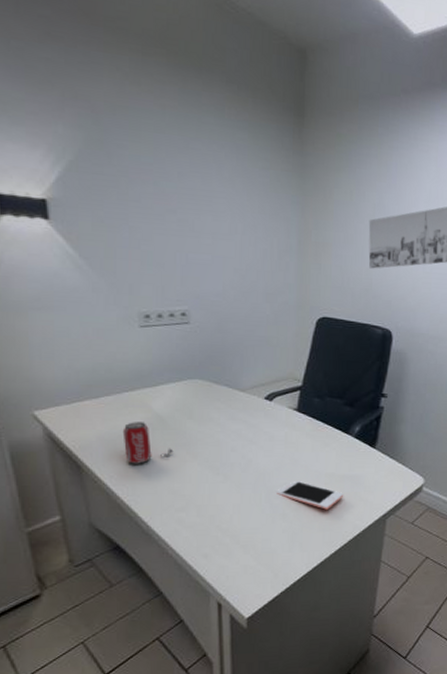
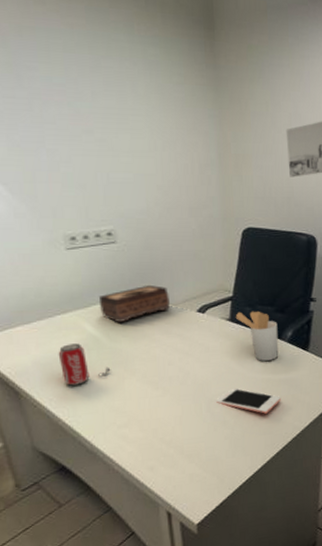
tissue box: none [167,368,238,404] -> present [98,284,170,322]
utensil holder: none [303,402,346,455] -> present [235,311,279,361]

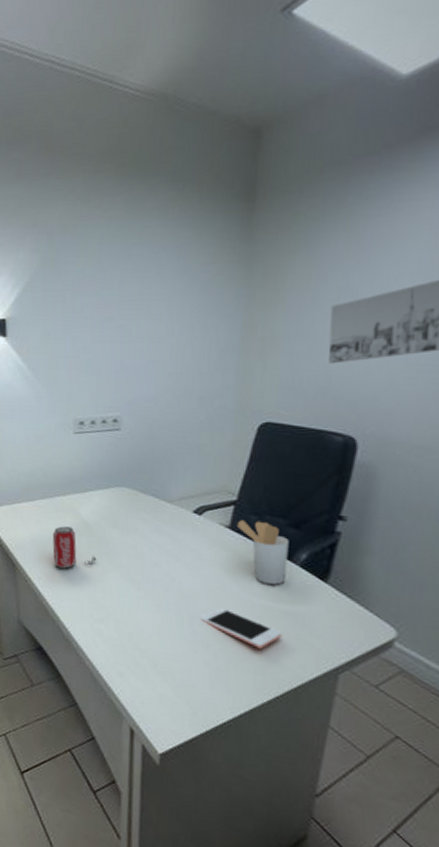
tissue box: present [98,284,170,322] -> none [95,476,165,512]

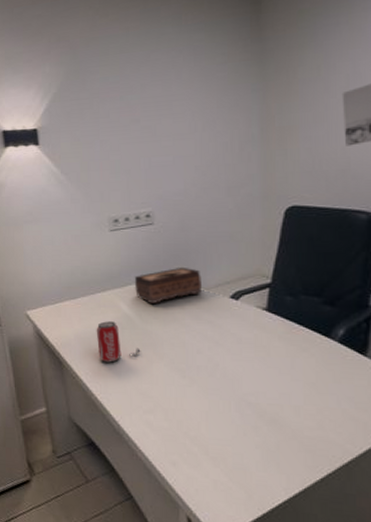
tissue box: none [95,476,165,512] -> present [134,266,202,303]
cell phone: present [199,609,283,649] -> none [246,390,329,427]
utensil holder: present [236,519,289,585] -> none [273,301,326,362]

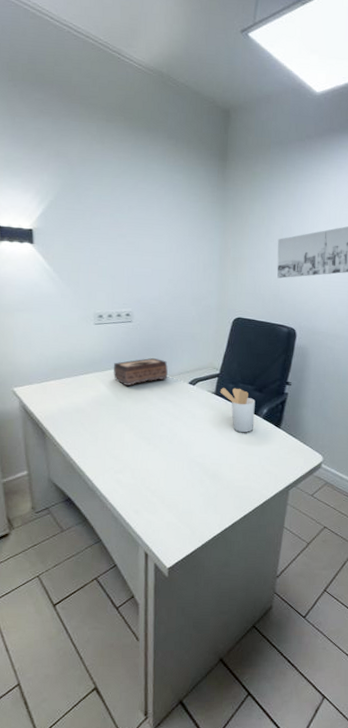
beverage can: present [96,321,141,363] -> none [77,399,115,433]
utensil holder: none [273,301,326,362] -> present [220,387,255,432]

